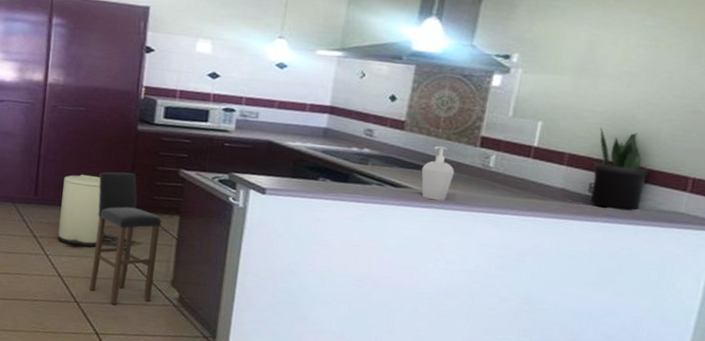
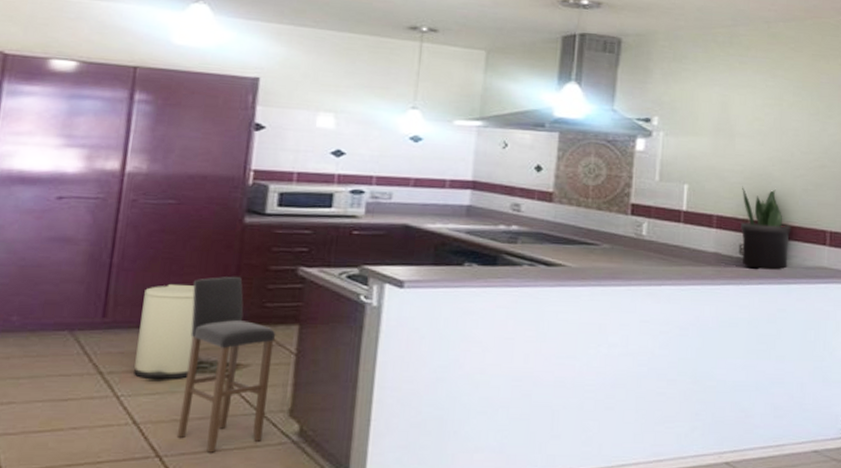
soap bottle: present [421,145,455,202] -> none [574,216,609,278]

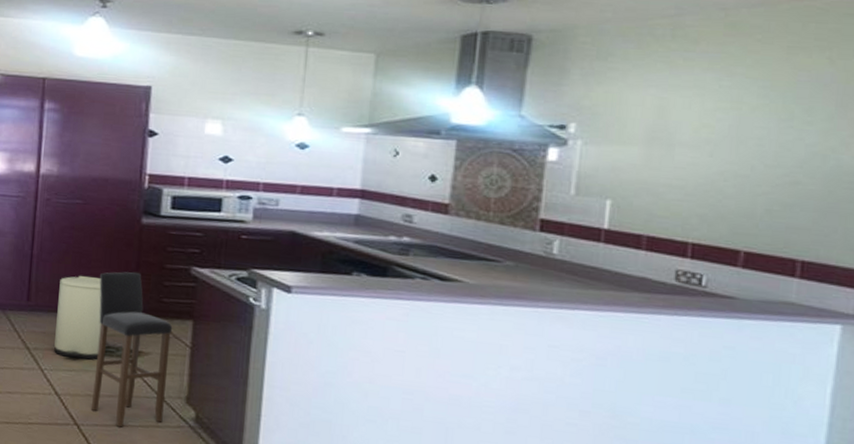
planter: present [740,186,791,271] -> none [678,203,747,302]

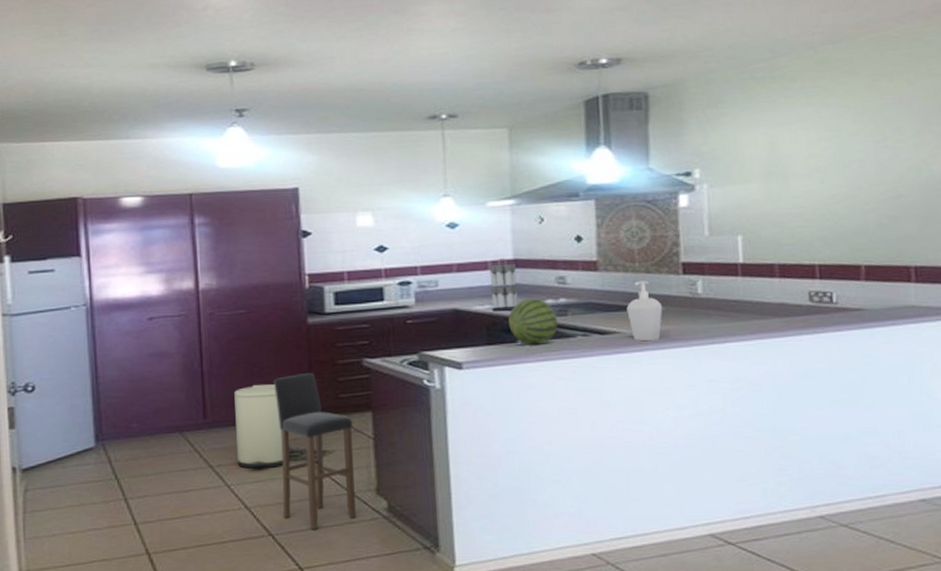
spice rack: none [331,185,362,243] -> present [489,257,518,313]
fruit: none [346,232,398,282] -> present [508,298,558,346]
soap bottle: none [472,231,513,296] -> present [626,280,663,342]

